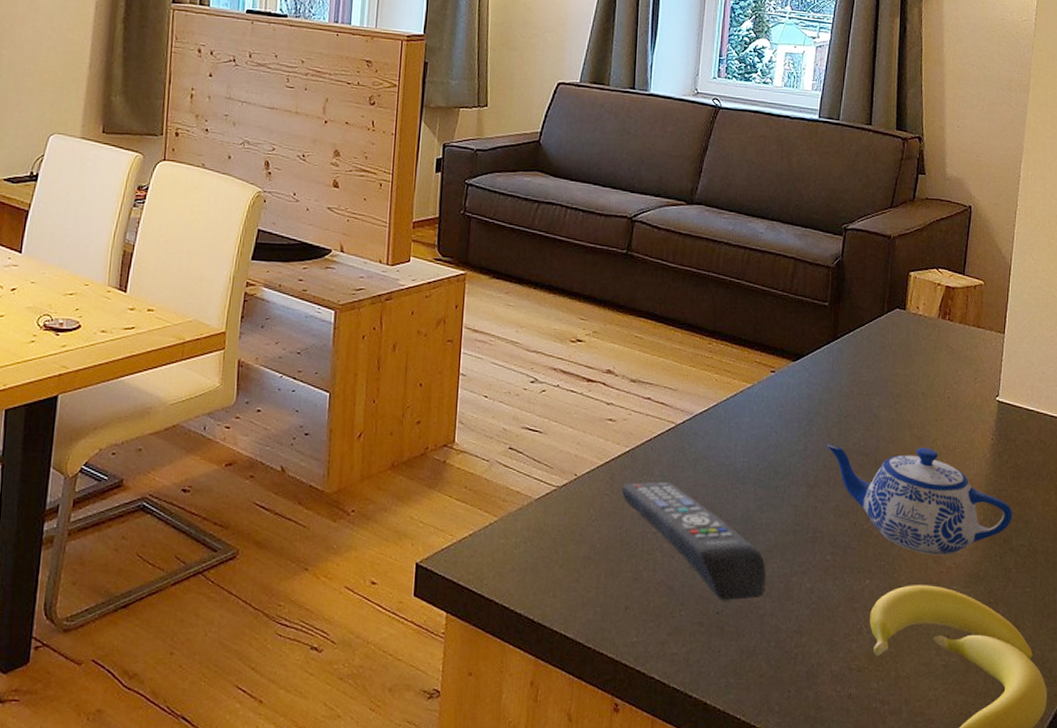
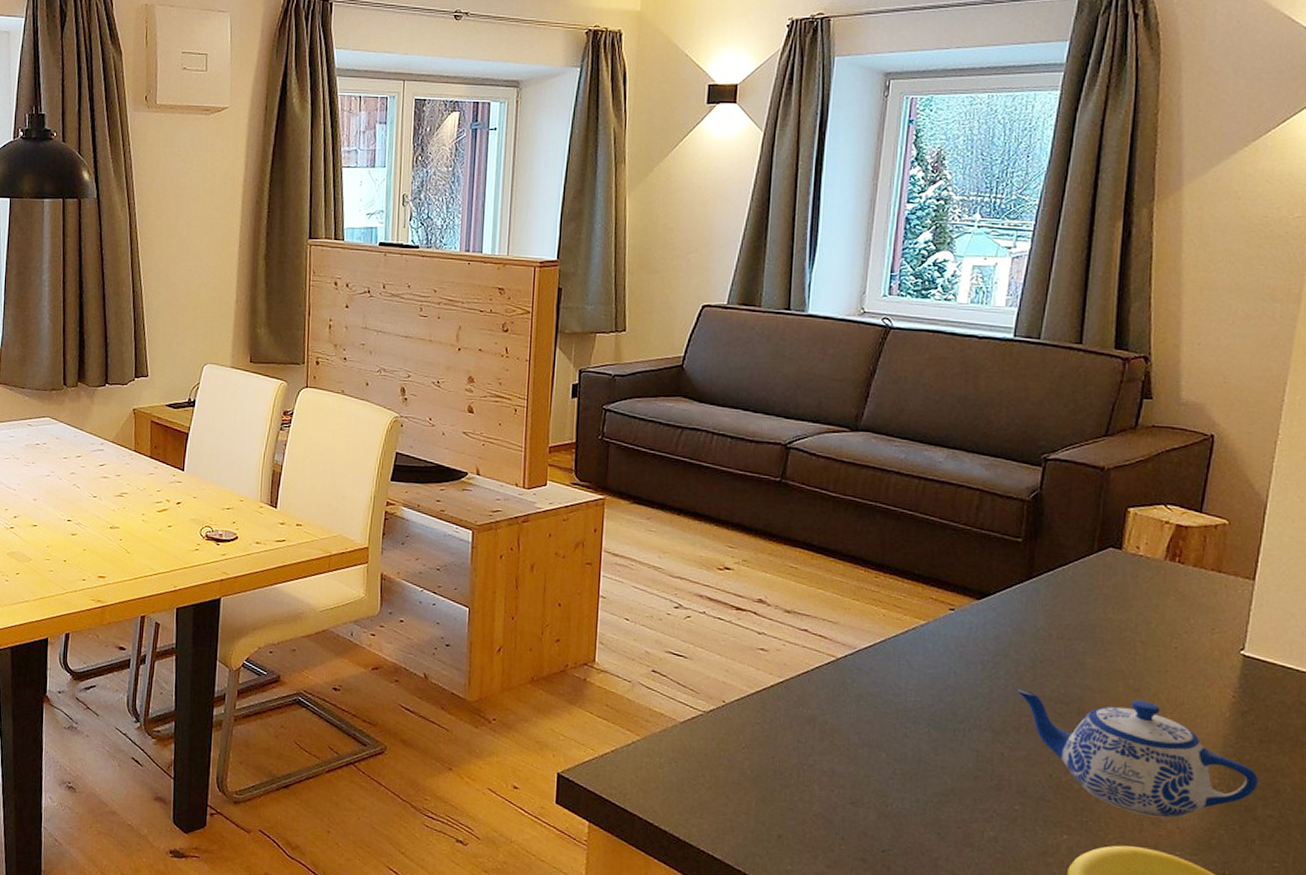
remote control: present [621,481,766,600] -> none [774,713,941,841]

